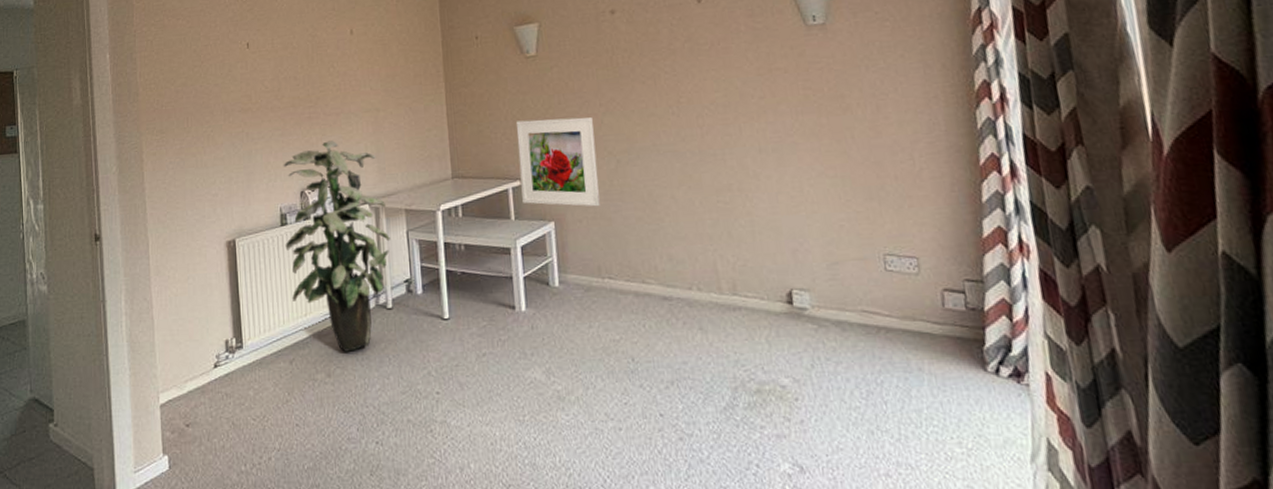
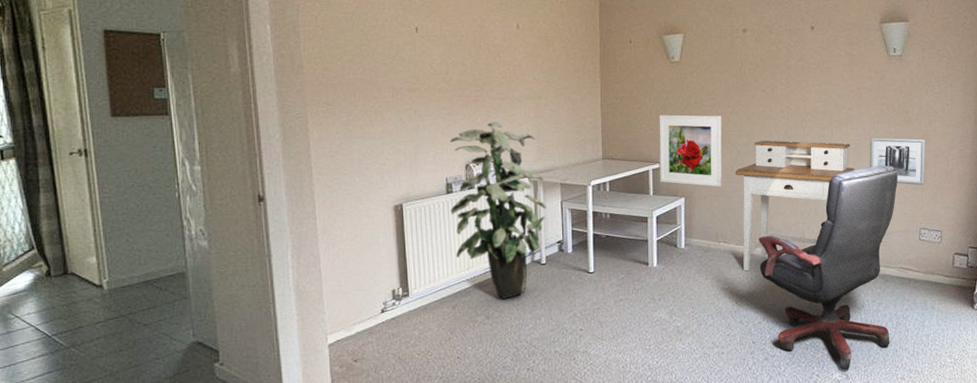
desk: none [615,142,778,317] -> present [735,140,855,272]
office chair: none [655,169,861,460] -> present [759,165,898,371]
wall art: none [794,130,882,195] -> present [869,137,926,186]

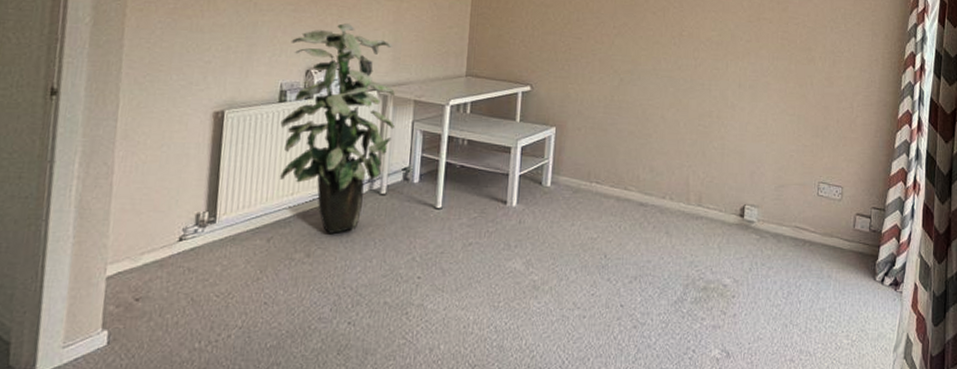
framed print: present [659,114,722,187] -> none [530,31,606,118]
desk: present [735,140,855,272] -> none [615,68,750,220]
office chair: present [759,165,898,371] -> none [635,107,797,347]
wall art: present [869,137,926,186] -> none [766,74,829,133]

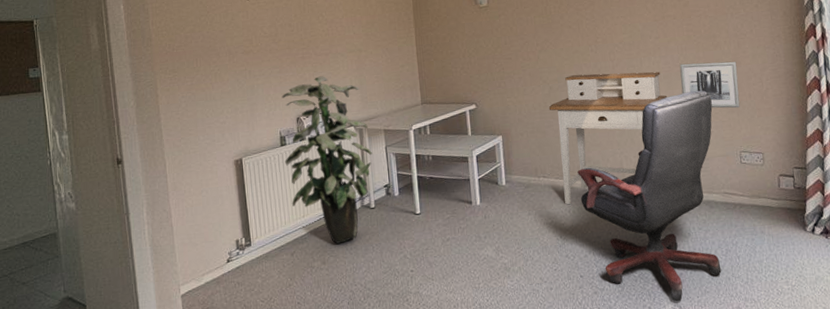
desk: none [615,68,750,220] -> present [548,71,668,205]
office chair: none [635,107,797,347] -> present [577,90,722,302]
wall art: none [766,74,829,133] -> present [679,61,740,109]

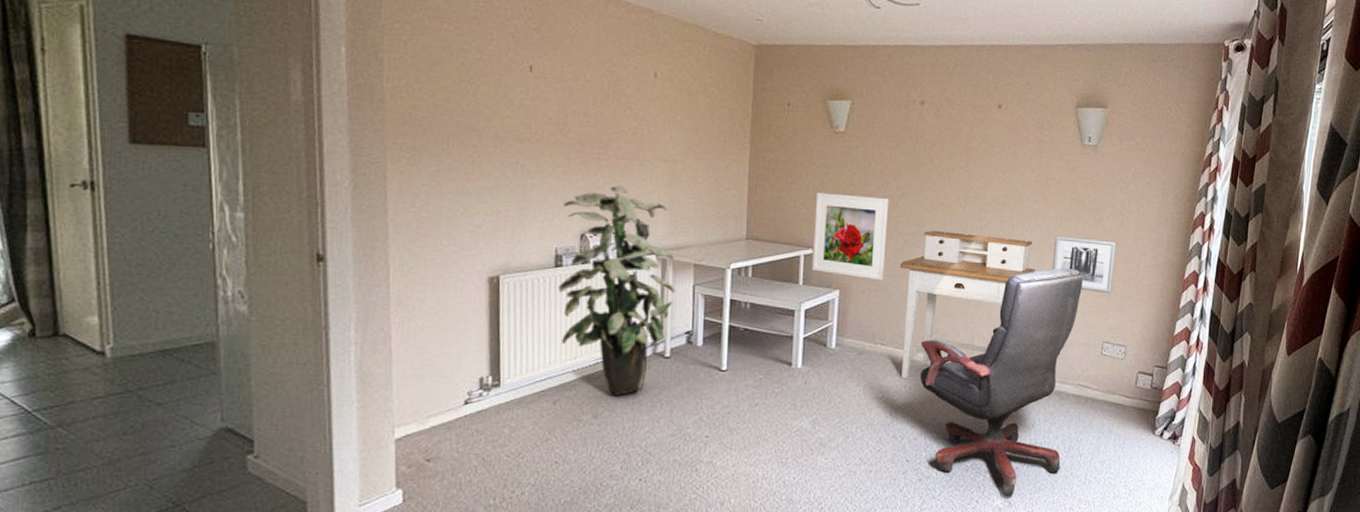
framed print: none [471,54,537,123] -> present [812,192,890,281]

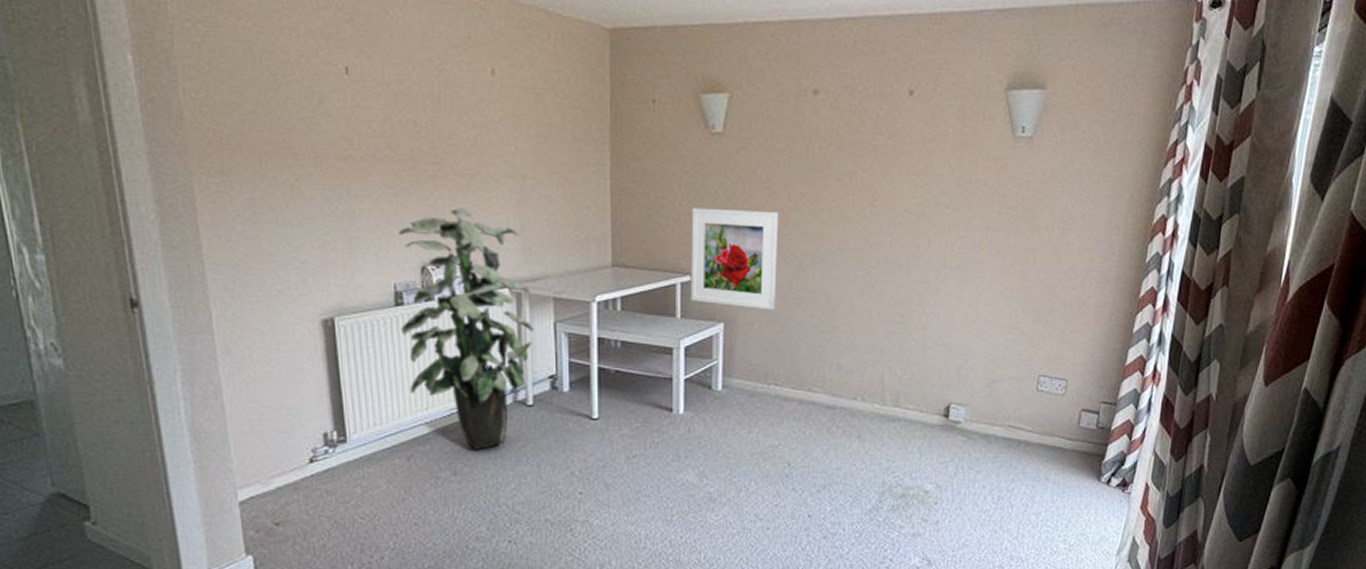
desk: present [899,230,1036,380] -> none [794,248,958,425]
office chair: present [919,268,1083,497] -> none [821,289,1015,555]
wall art: present [1052,235,1117,294] -> none [977,250,1056,318]

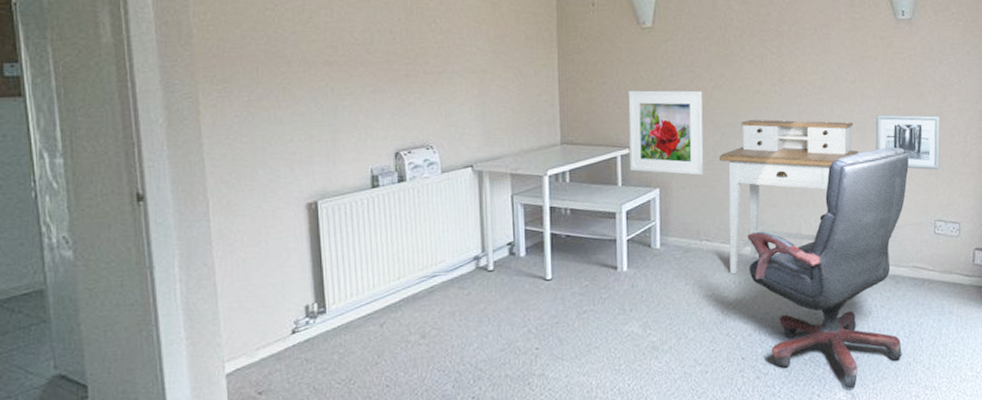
indoor plant: present [398,208,534,449] -> none [375,101,494,314]
desk: none [794,248,958,425] -> present [719,119,859,275]
office chair: none [821,289,1015,555] -> present [747,147,909,389]
wall art: none [977,250,1056,318] -> present [875,114,941,170]

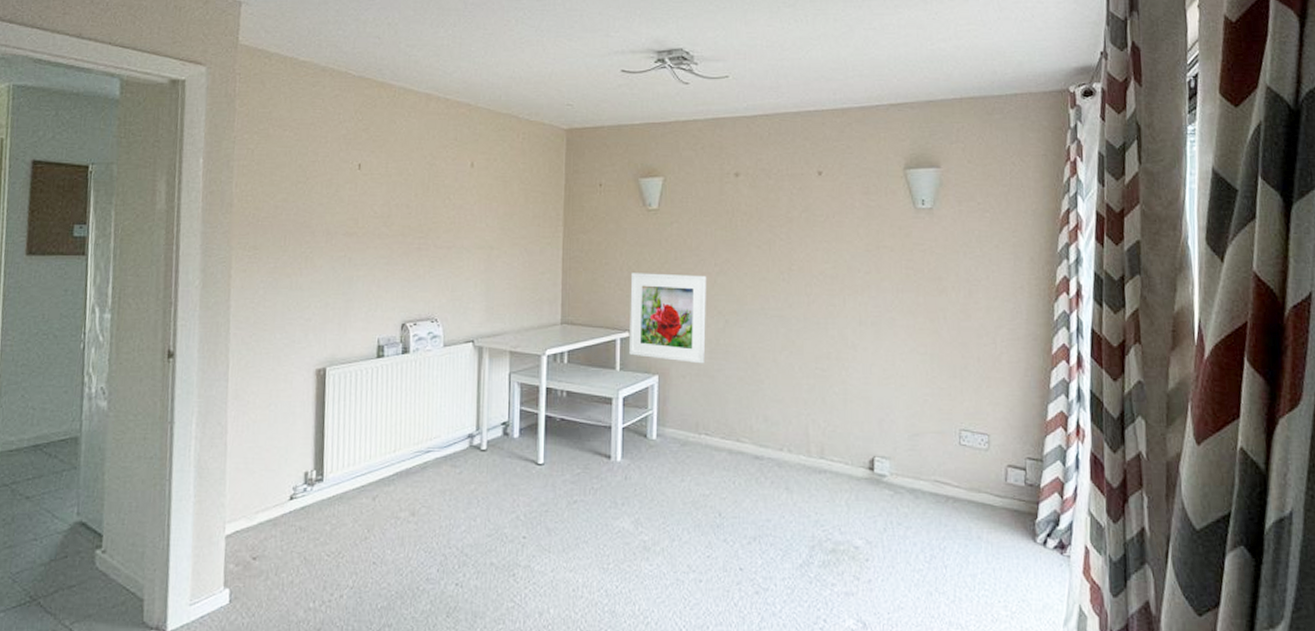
desk: present [719,119,859,275] -> none [721,307,874,474]
office chair: present [747,147,909,389] -> none [750,346,930,617]
wall art: present [875,114,941,170] -> none [892,309,966,373]

